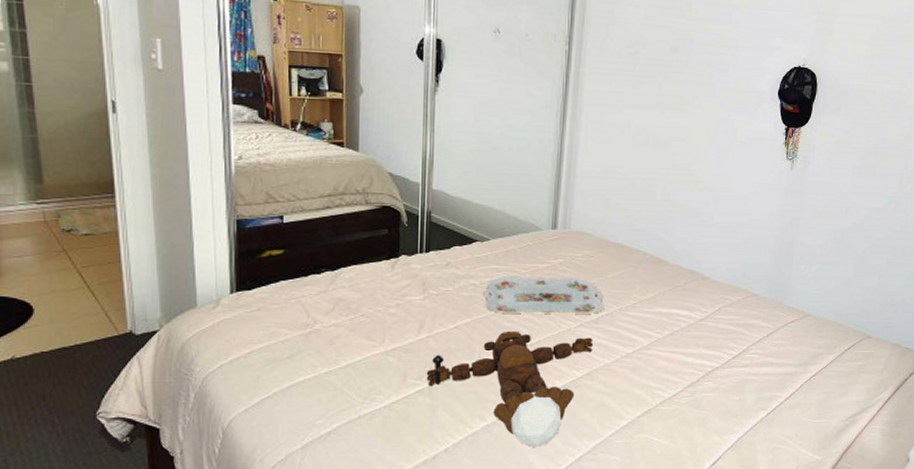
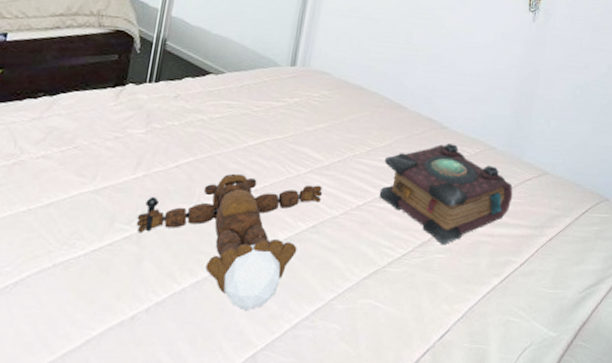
serving tray: present [483,277,604,314] -> none [211,114,338,160]
book: none [647,293,776,384] -> present [379,143,513,244]

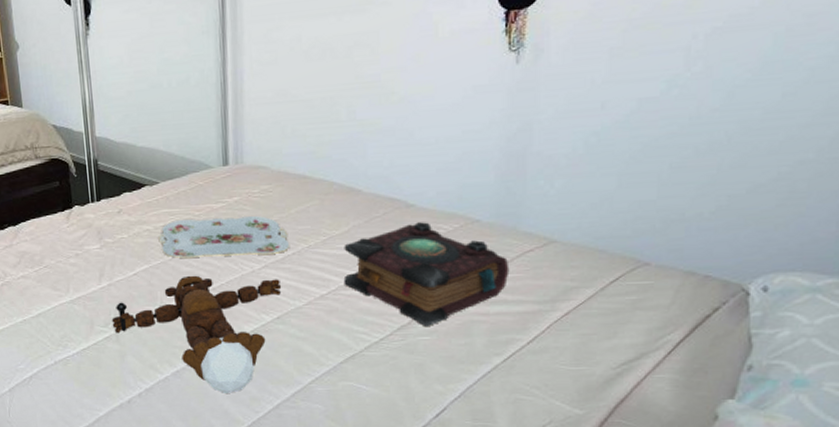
serving tray: none [211,114,338,160] -> present [158,216,290,258]

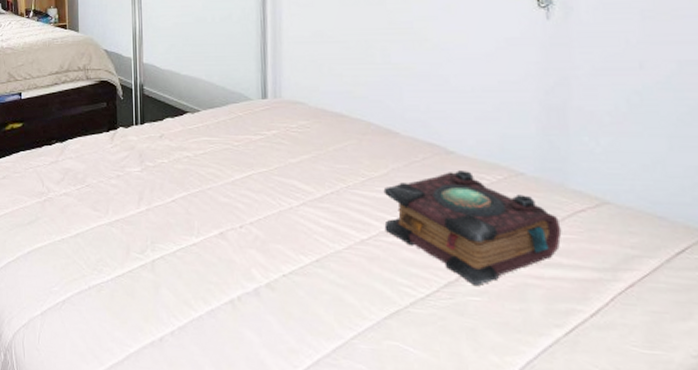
teddy bear: present [111,275,282,393] -> none [148,206,321,341]
serving tray: present [158,216,290,258] -> none [198,149,329,192]

